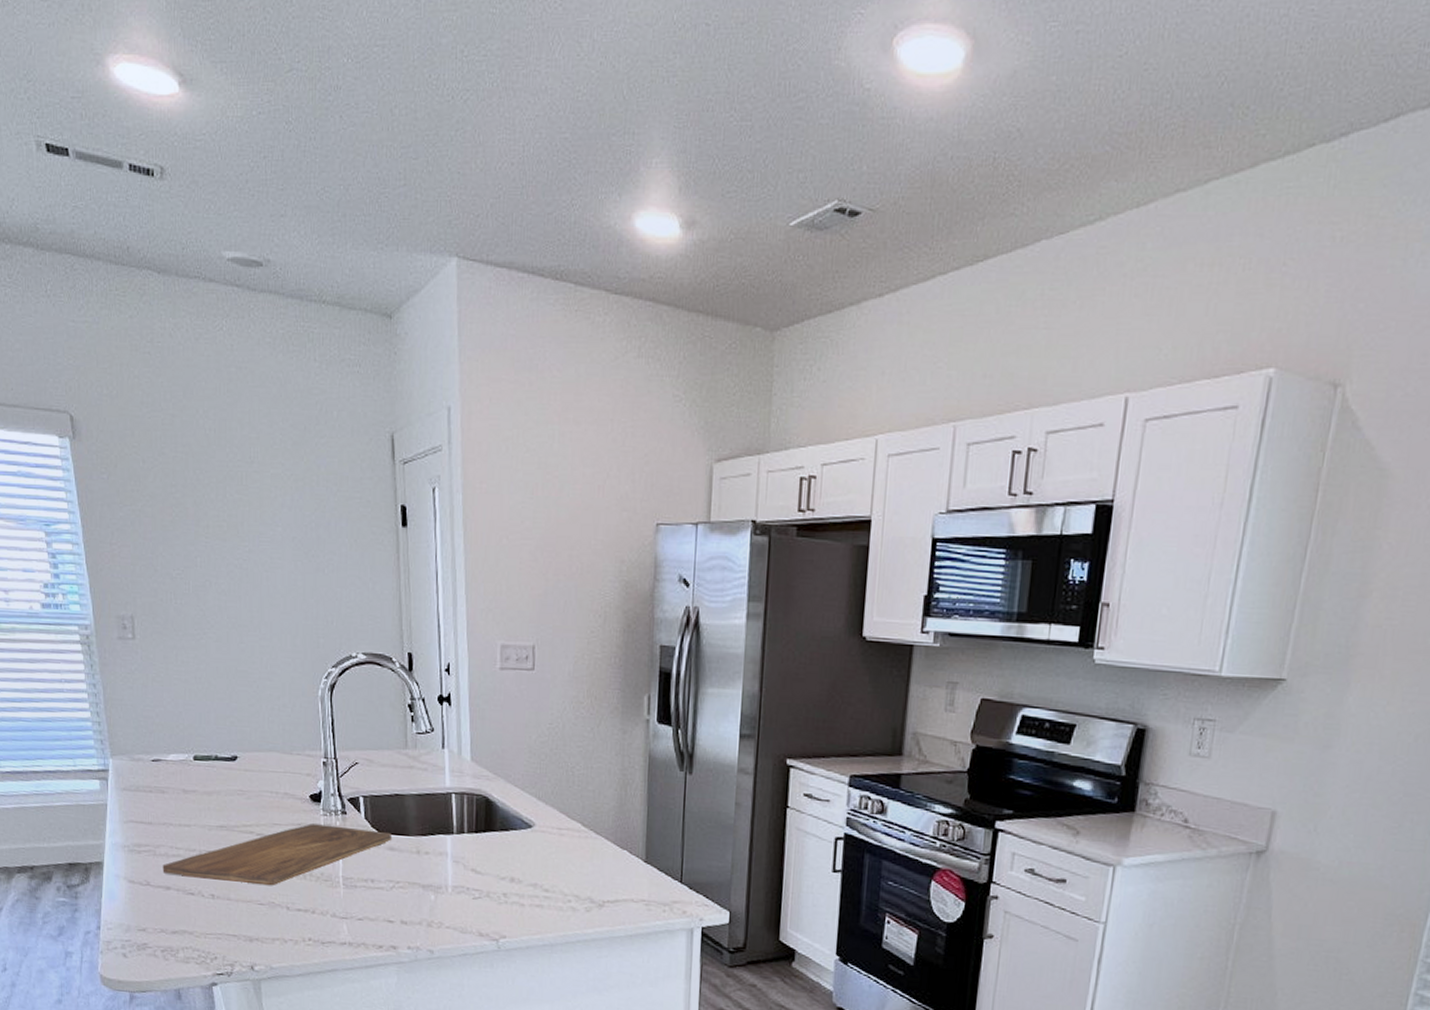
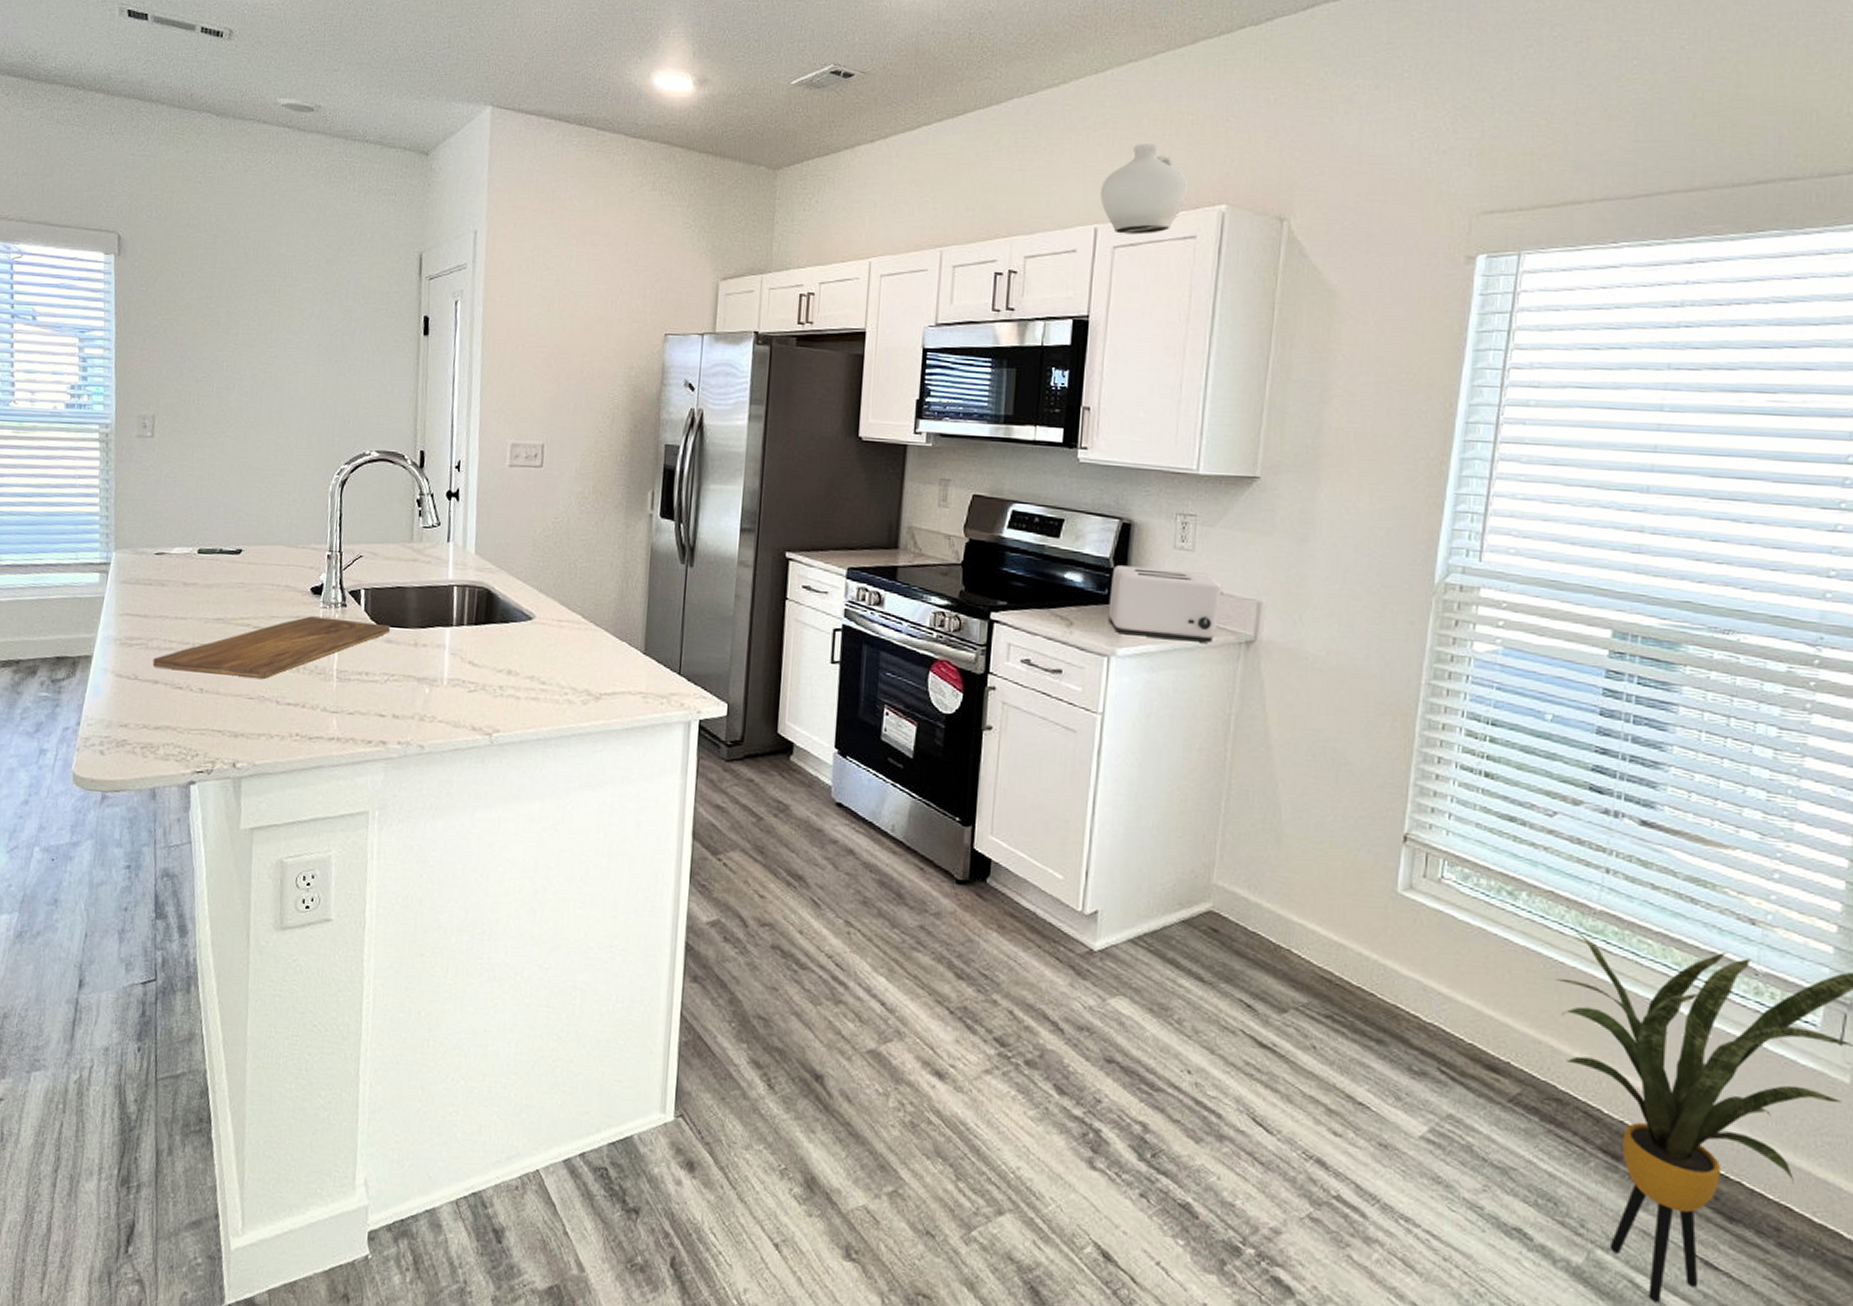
toaster: none [1115,773,1238,853] -> present [1108,565,1223,643]
ceramic jug: none [1133,295,1235,405] -> present [1100,144,1189,235]

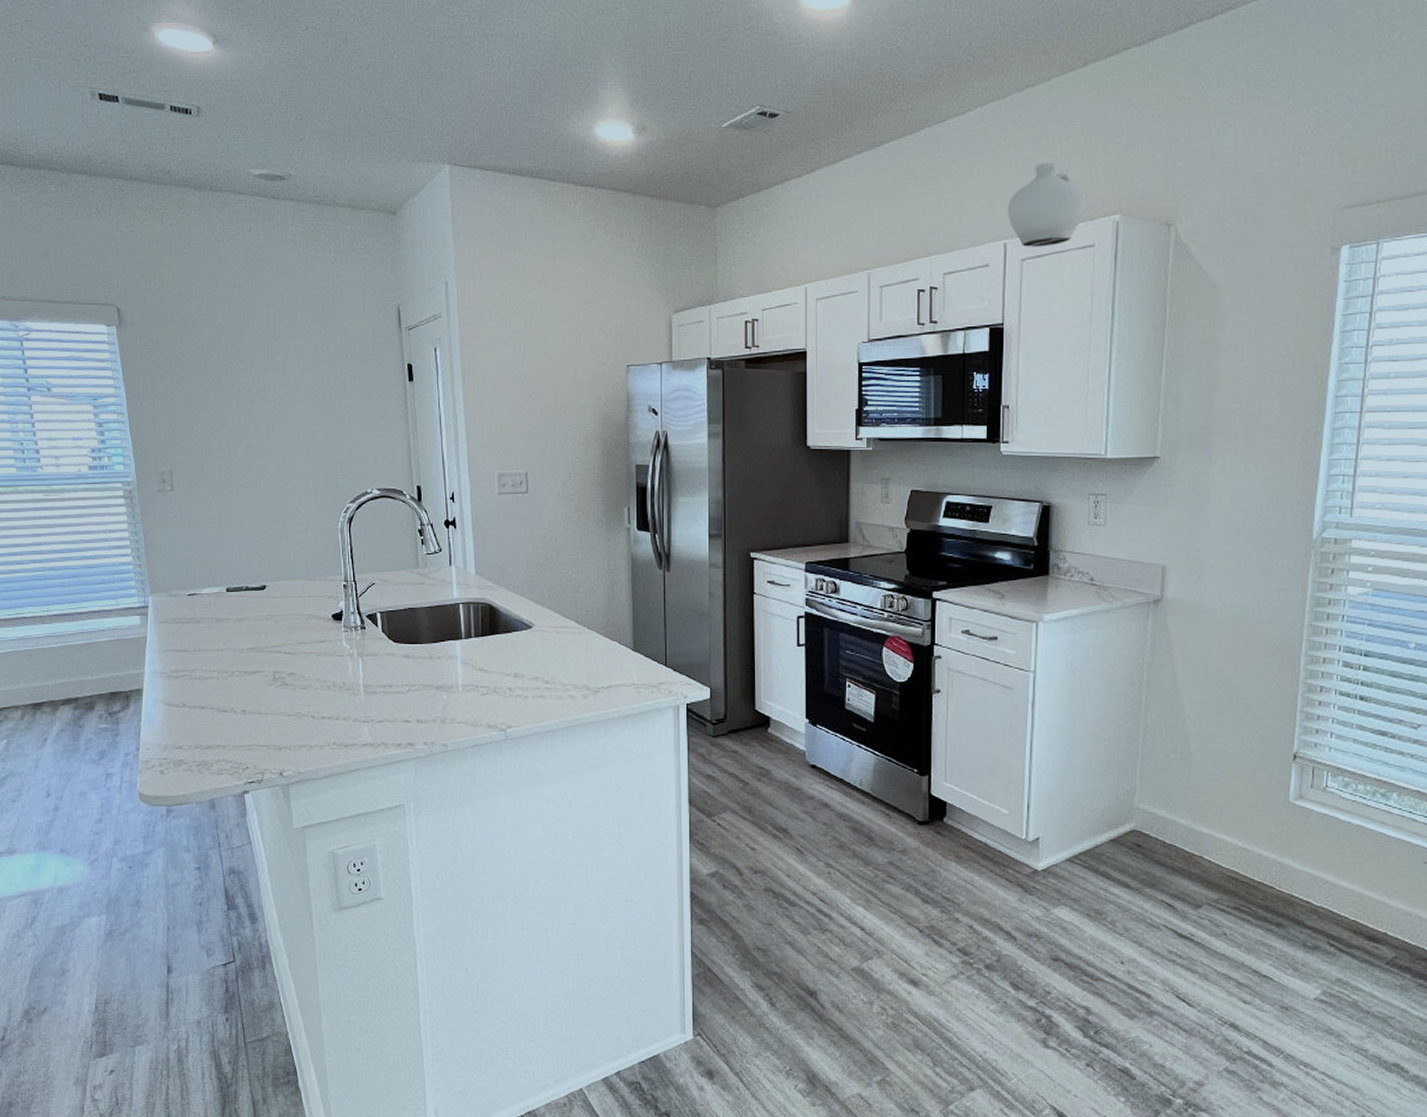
cutting board: present [152,616,391,679] -> none [198,640,407,697]
toaster: present [1108,565,1223,643] -> none [1034,543,1133,604]

